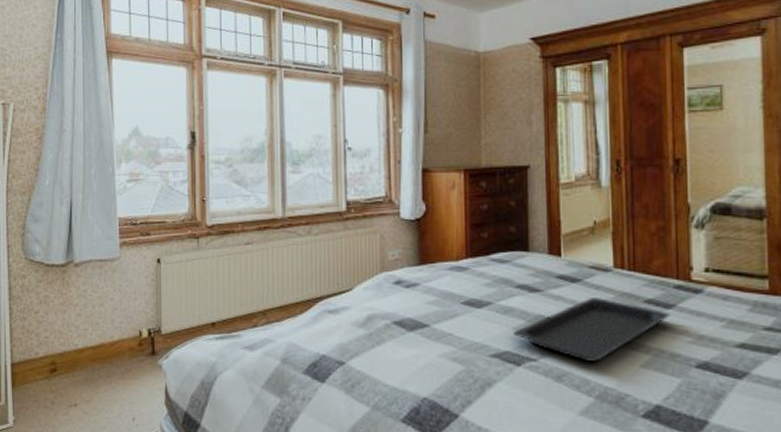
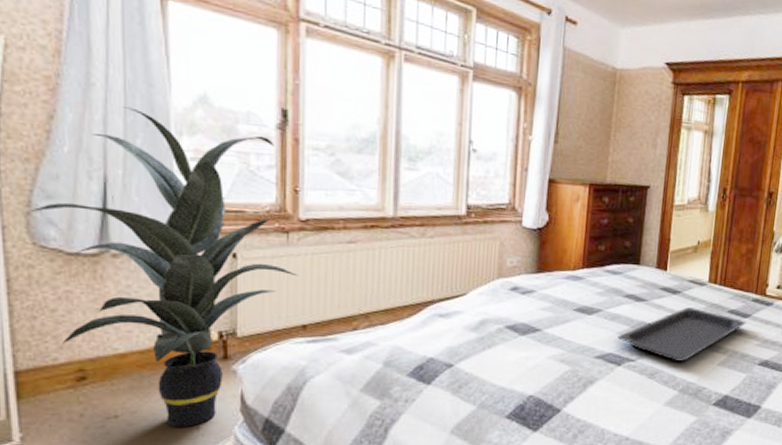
indoor plant: none [25,145,207,417] -> present [30,107,298,427]

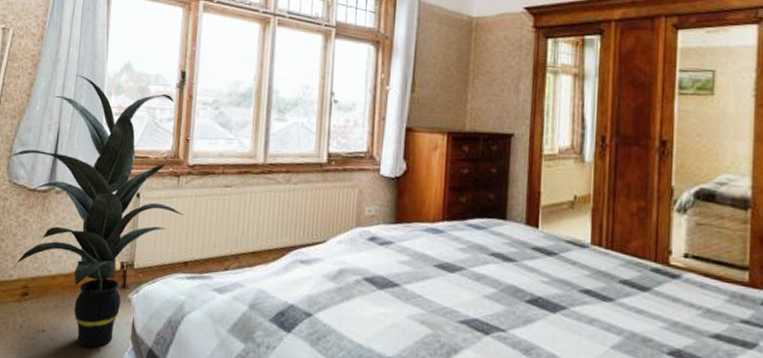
serving tray: present [617,307,746,361] -> none [484,272,645,339]

